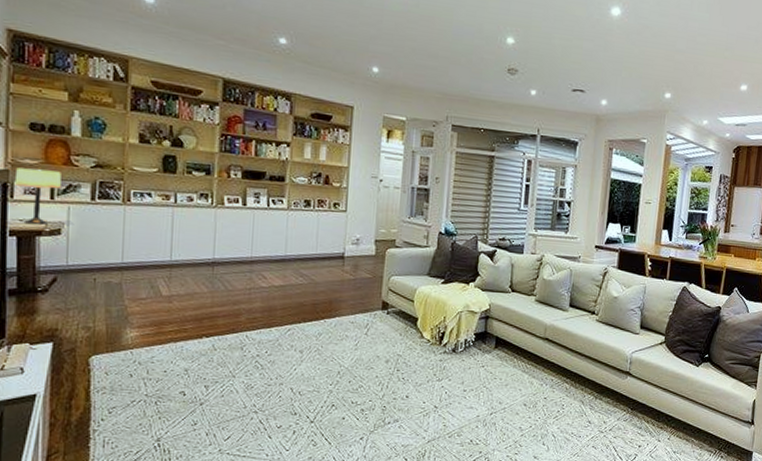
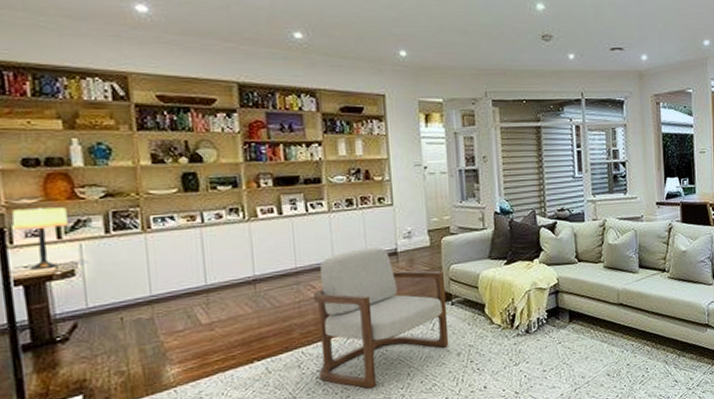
armchair: none [259,248,384,379] -> present [312,247,449,389]

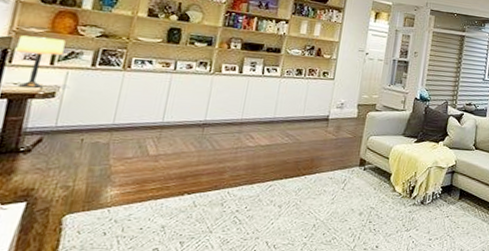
armchair: present [312,247,449,389] -> none [238,111,363,233]

